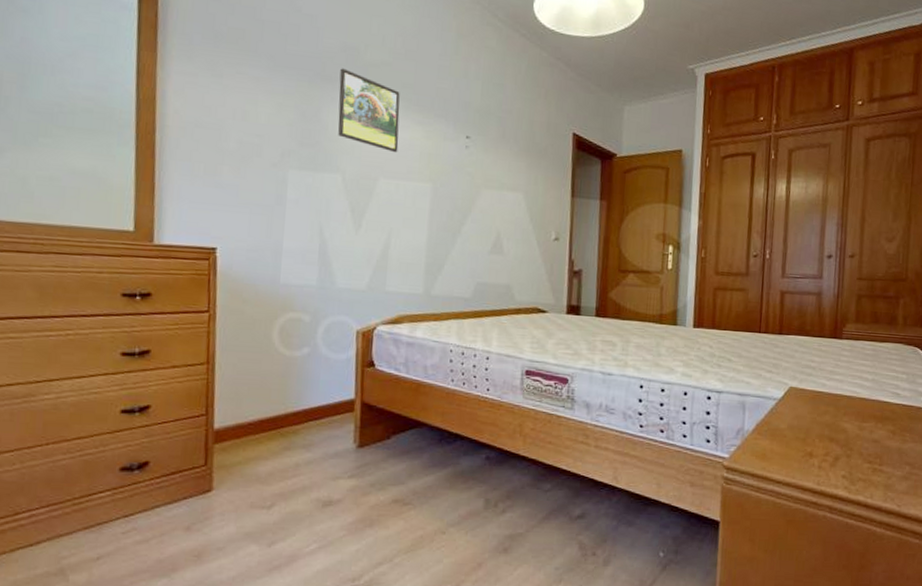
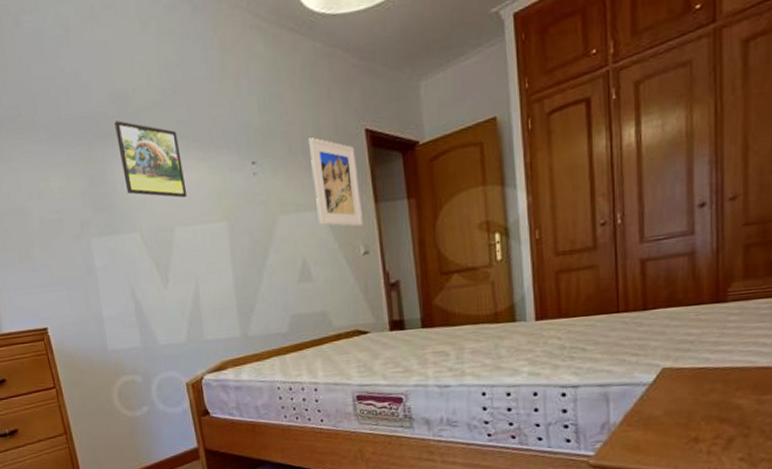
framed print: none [518,128,561,214] -> present [307,137,363,226]

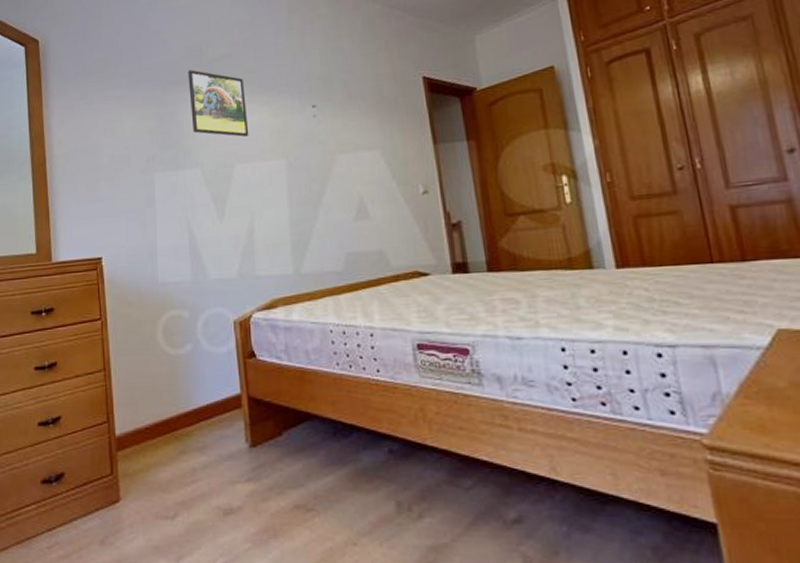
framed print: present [307,137,363,226] -> none [366,84,422,166]

